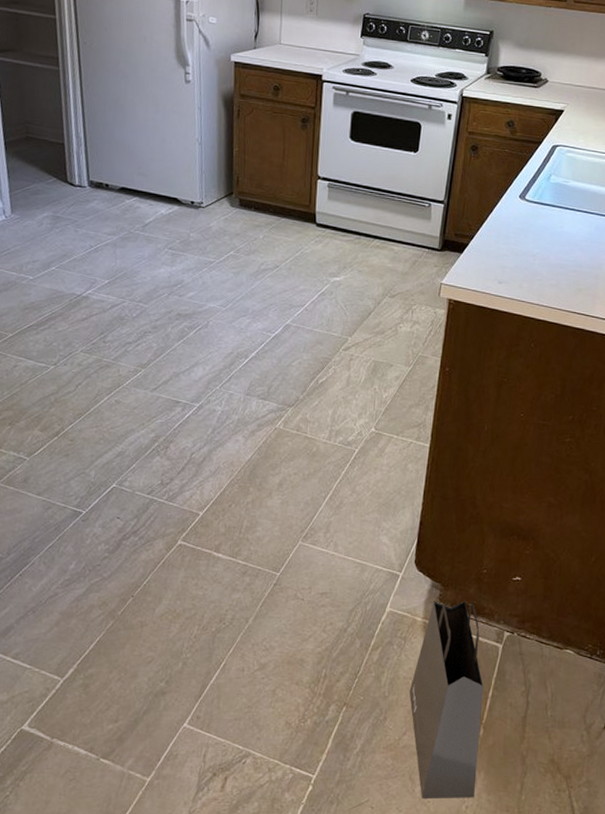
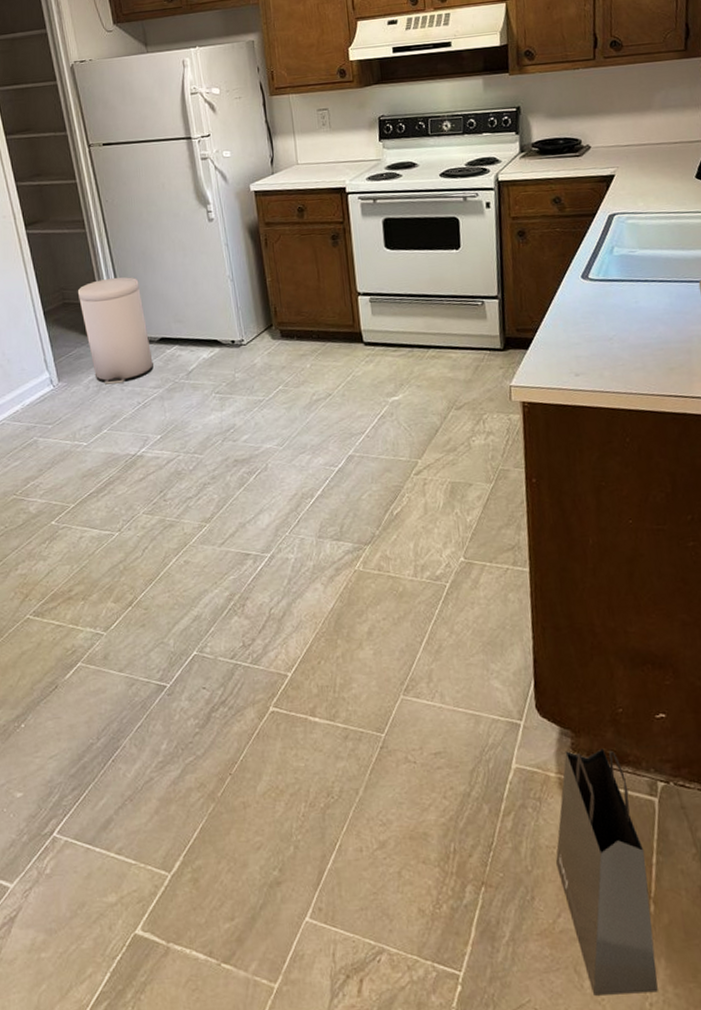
pedal bin: none [42,120,111,225] -> present [77,277,153,385]

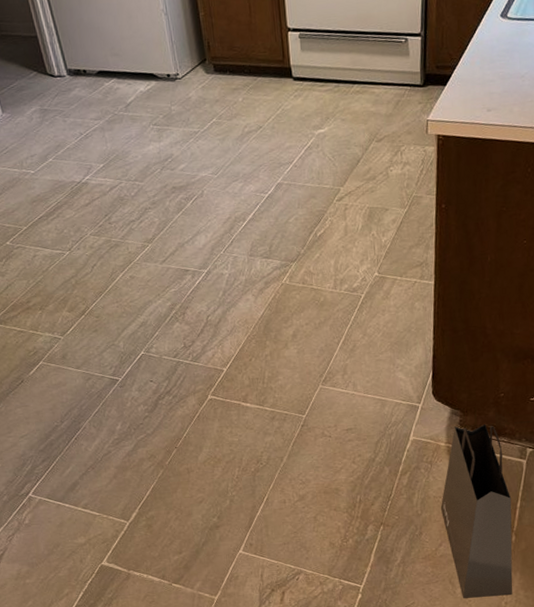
pedal bin: present [77,277,153,385] -> none [14,9,93,116]

